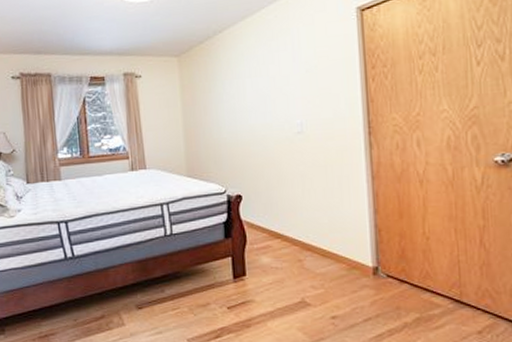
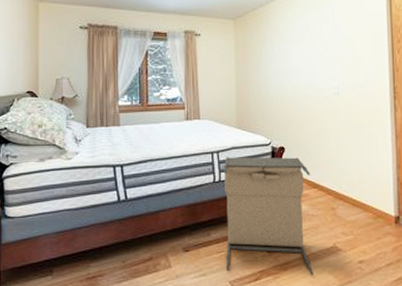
laundry hamper: none [175,206,280,333] -> present [223,157,313,276]

